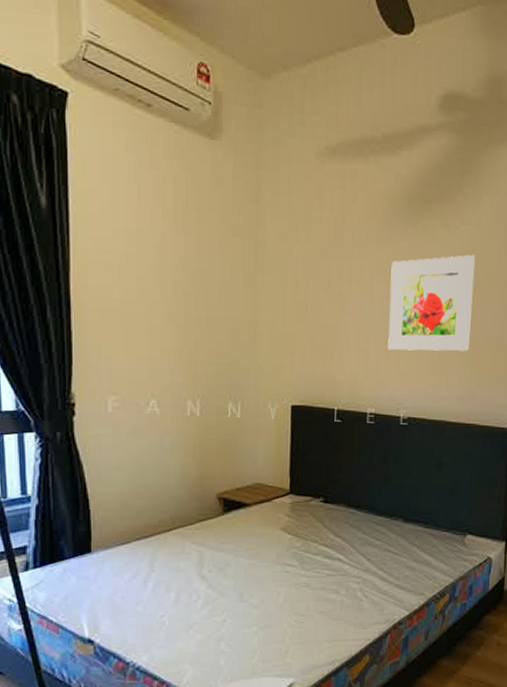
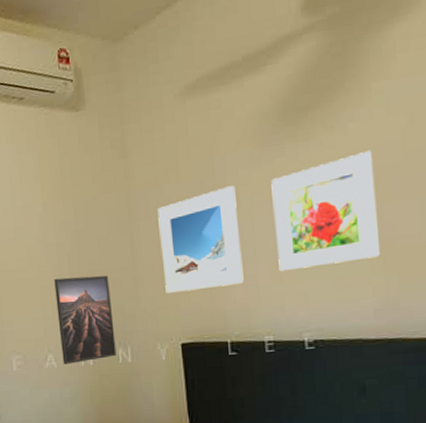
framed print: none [166,318,227,413] -> present [54,275,117,365]
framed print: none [282,258,360,356] -> present [157,185,244,295]

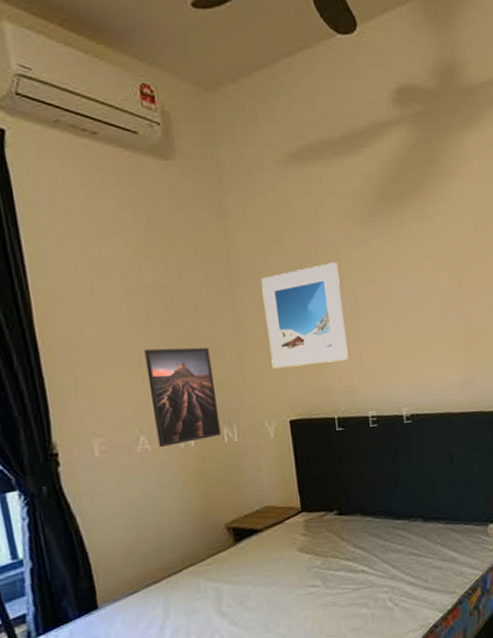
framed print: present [271,150,381,272] -> none [370,242,462,350]

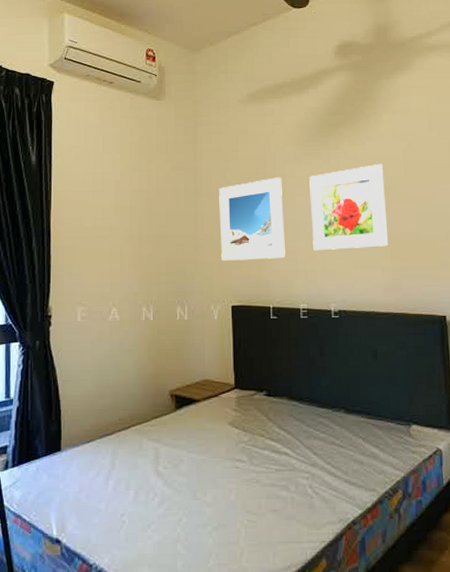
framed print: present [144,347,221,448] -> none [124,239,175,319]
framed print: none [370,242,462,350] -> present [309,163,389,251]

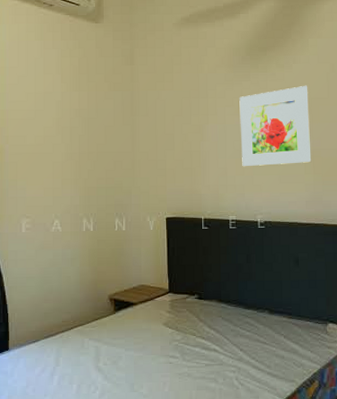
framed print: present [219,177,285,262] -> none [154,98,216,177]

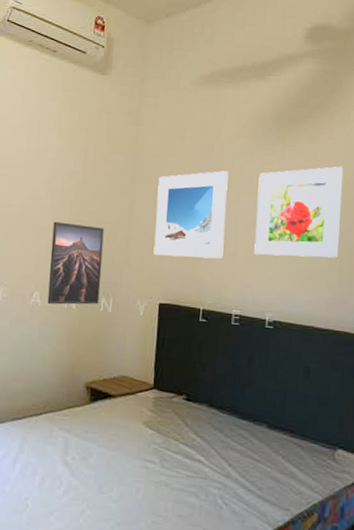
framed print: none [66,155,113,230] -> present [47,221,105,305]
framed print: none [154,98,216,177] -> present [153,170,229,259]

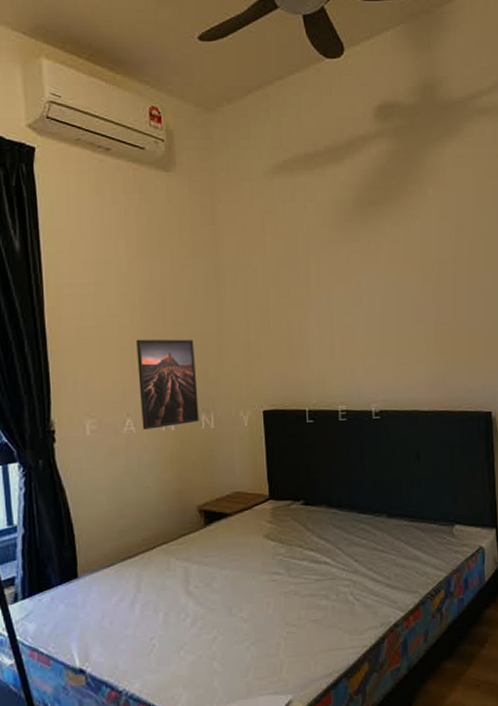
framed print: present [153,170,229,259] -> none [244,264,322,362]
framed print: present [254,166,344,258] -> none [347,246,433,347]

